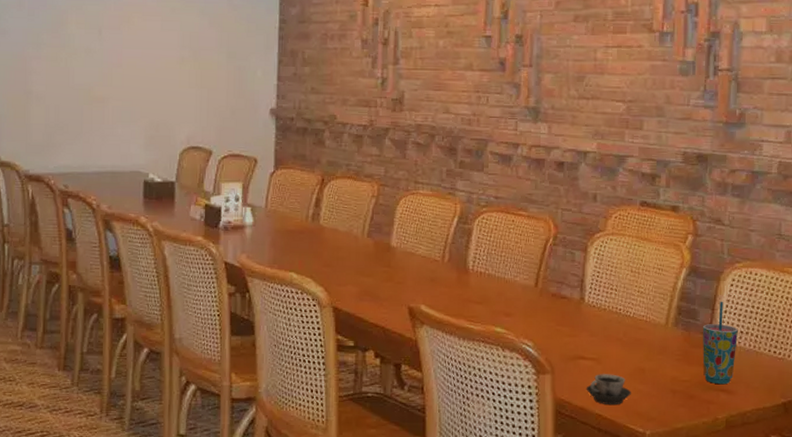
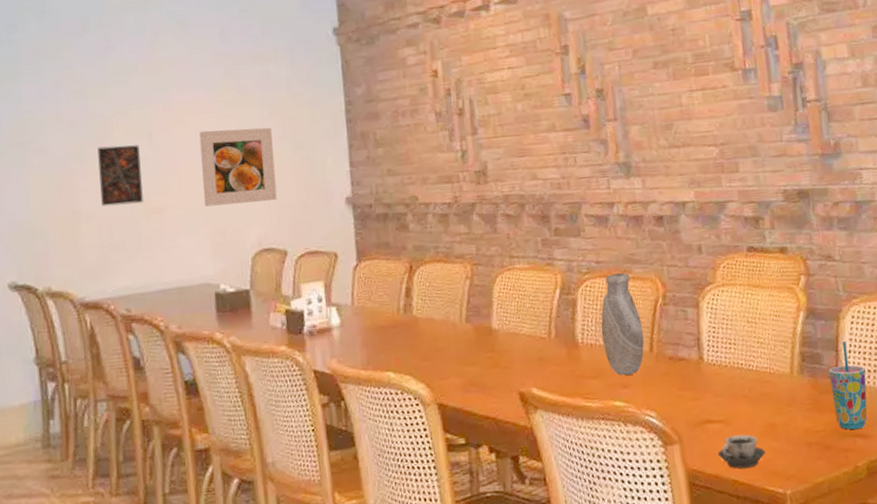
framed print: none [51,36,90,91] -> present [97,145,144,207]
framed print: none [143,32,209,103] -> present [199,127,277,207]
vase: none [491,210,531,305] -> present [601,272,645,376]

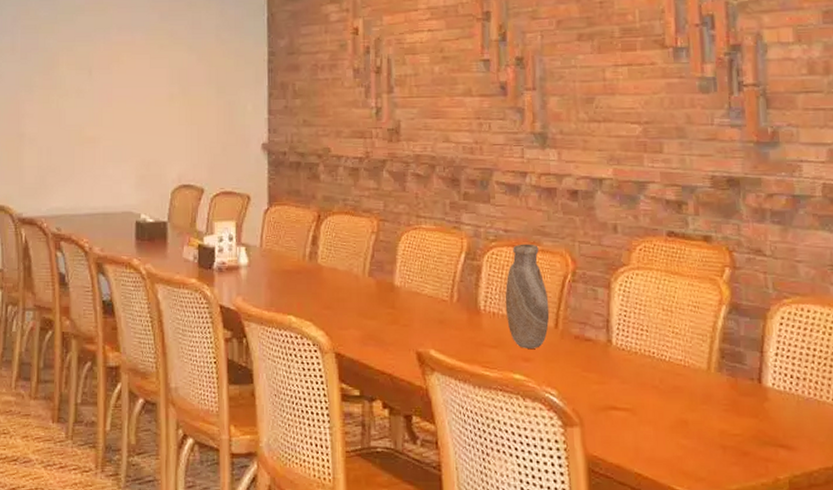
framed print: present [97,145,144,207] -> none [43,78,81,132]
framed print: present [199,127,277,207] -> none [133,70,199,141]
cup: present [717,434,766,469] -> none [621,426,674,463]
cup: present [829,340,868,430] -> none [752,342,794,439]

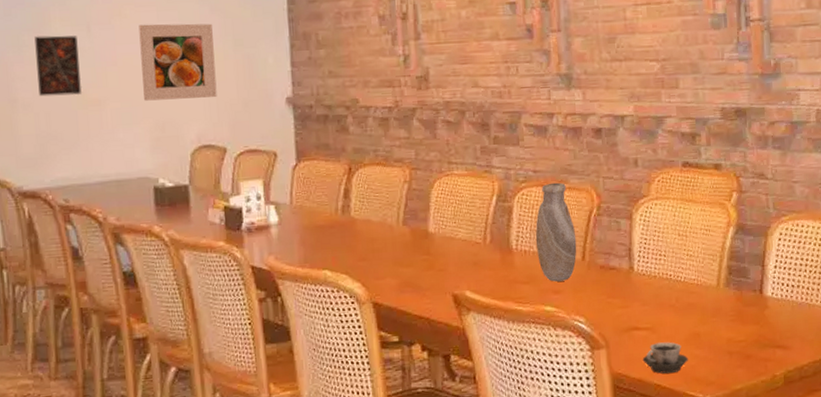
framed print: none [43,78,81,132] -> present [34,35,82,97]
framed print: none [133,70,199,141] -> present [138,23,217,101]
cup: none [621,426,674,463] -> present [642,342,688,374]

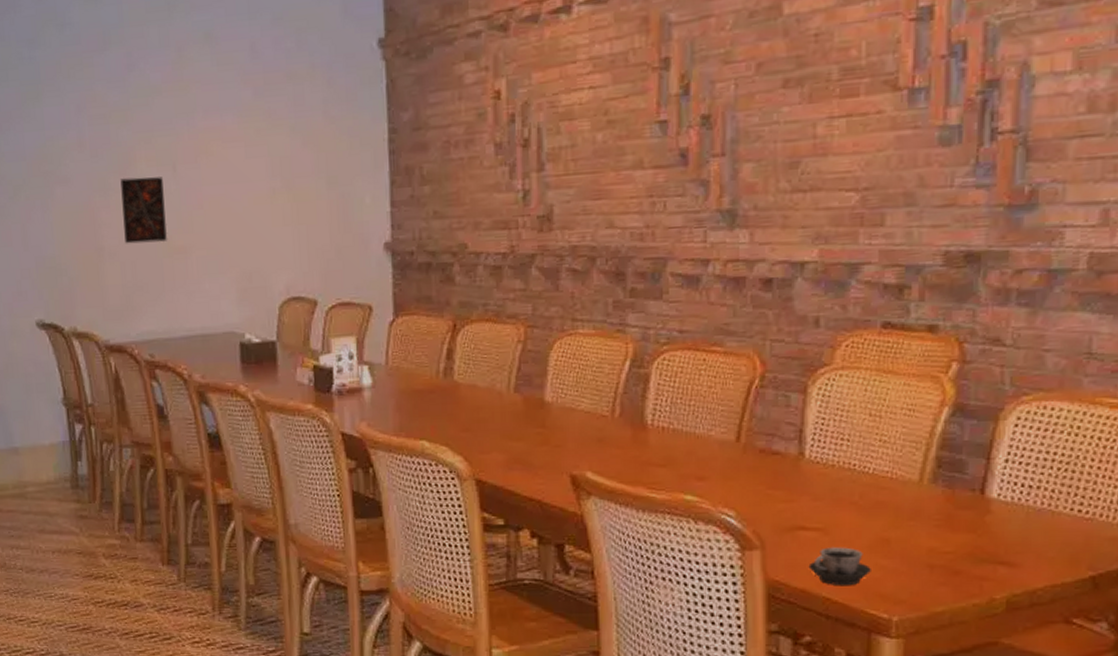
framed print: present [138,23,217,101] -> none [226,159,308,248]
vase: present [535,182,577,282] -> none [677,345,730,466]

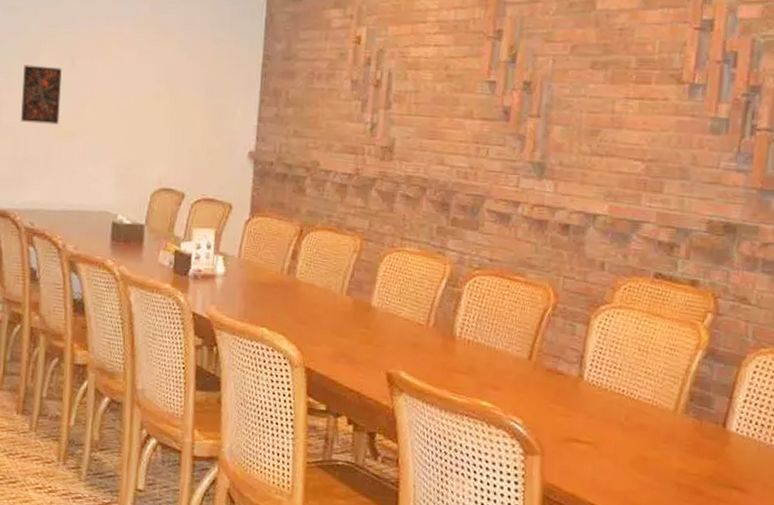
cup: present [808,547,871,586] -> none [579,459,630,495]

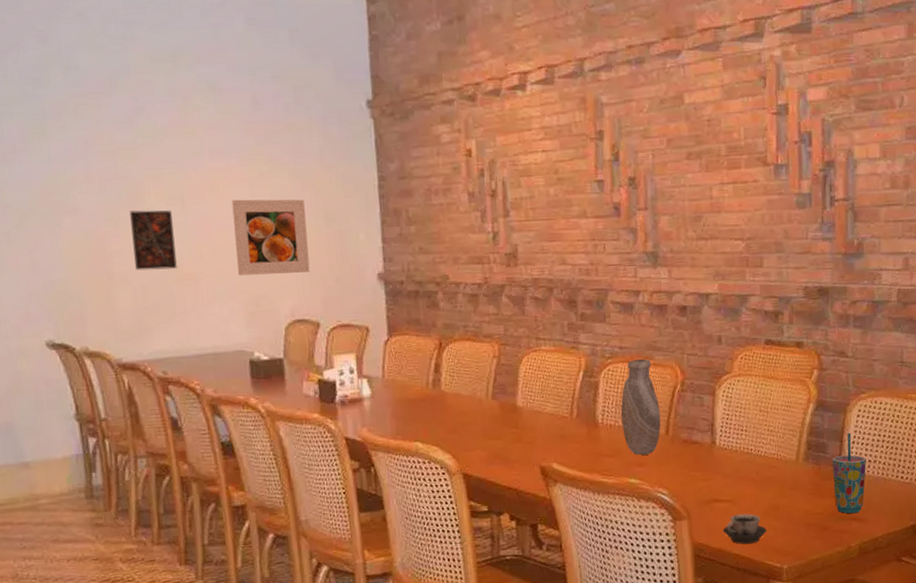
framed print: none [115,64,188,142] -> present [232,199,310,276]
vase: none [481,274,526,378] -> present [620,358,661,455]
cup: none [579,459,630,495] -> present [722,513,767,545]
cup: none [714,389,758,482] -> present [833,432,866,514]

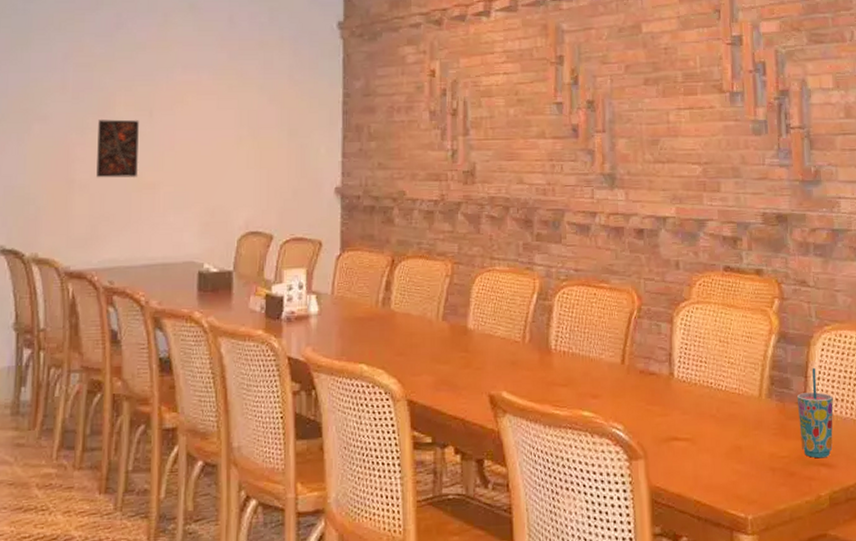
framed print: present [232,199,310,276] -> none [197,111,269,186]
vase: present [620,358,661,455] -> none [575,282,617,385]
cup: present [722,513,767,545] -> none [682,454,729,490]

